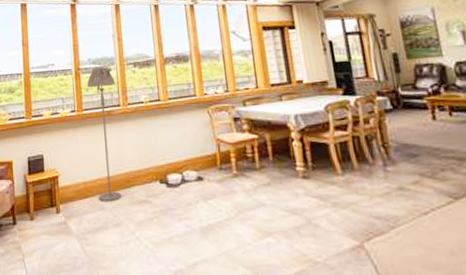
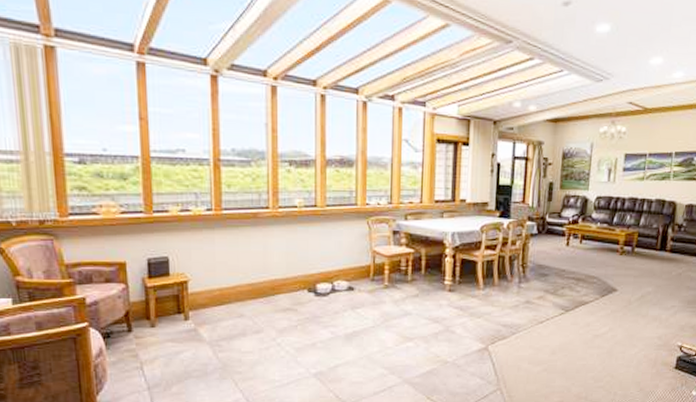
floor lamp: present [87,67,122,202] -> none [228,161,265,310]

